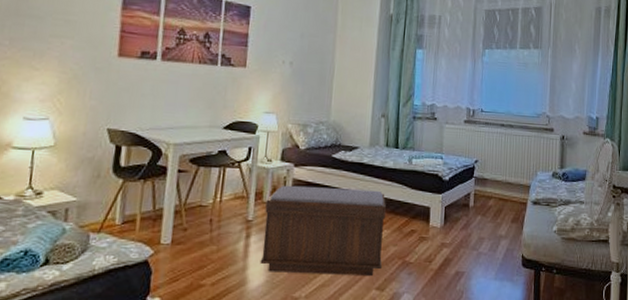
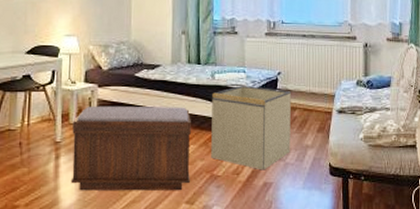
storage bin: none [404,171,487,259] -> present [211,85,291,171]

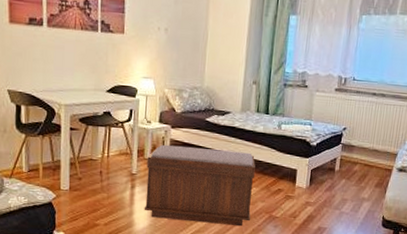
storage bin: present [211,85,291,171] -> none [271,136,354,216]

